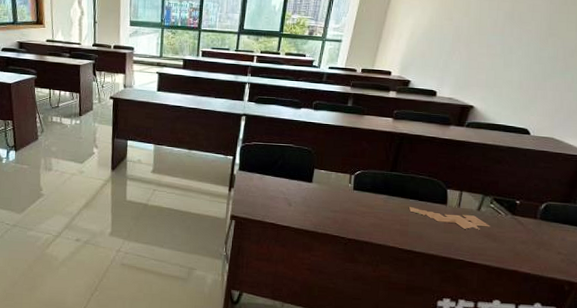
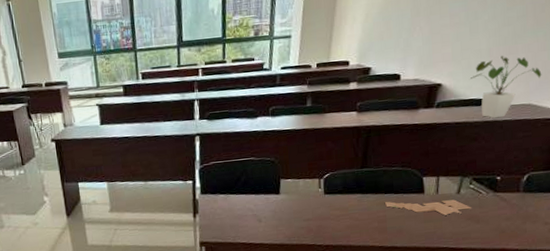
house plant: none [501,90,567,147] -> present [471,56,542,119]

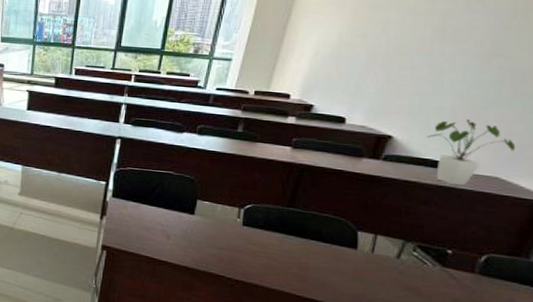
papers: present [384,199,472,216] -> none [309,248,413,282]

